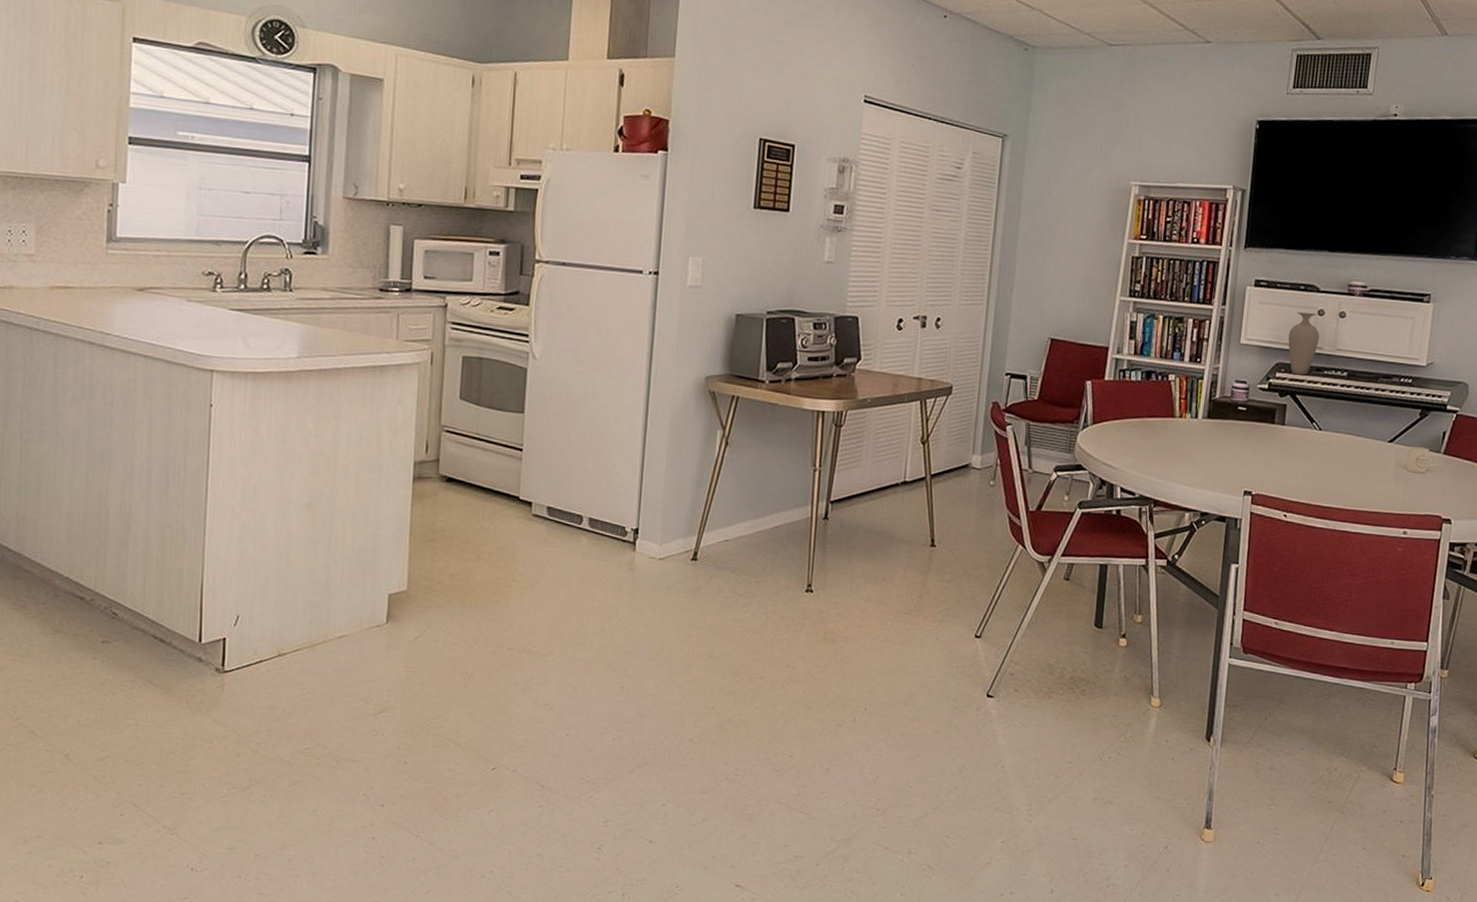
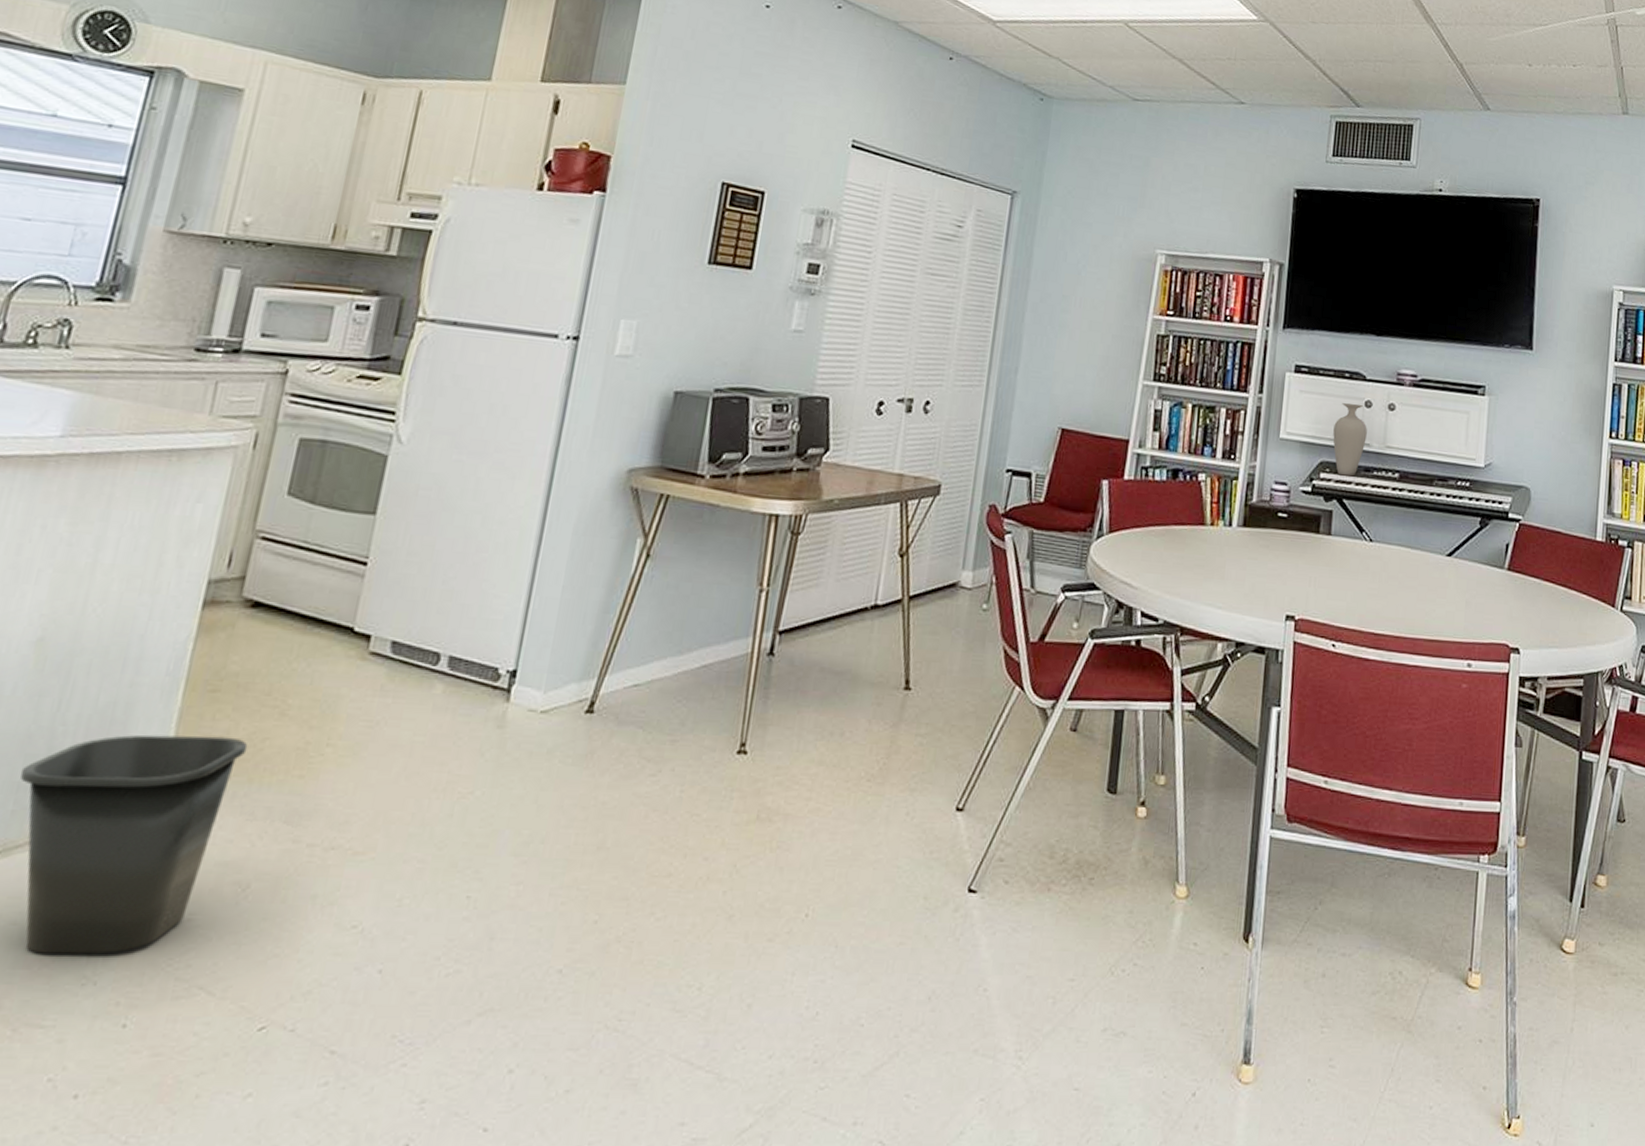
waste bin: none [312,570,458,716] -> present [19,734,248,955]
mug: present [1405,446,1436,475] -> none [1467,560,1500,595]

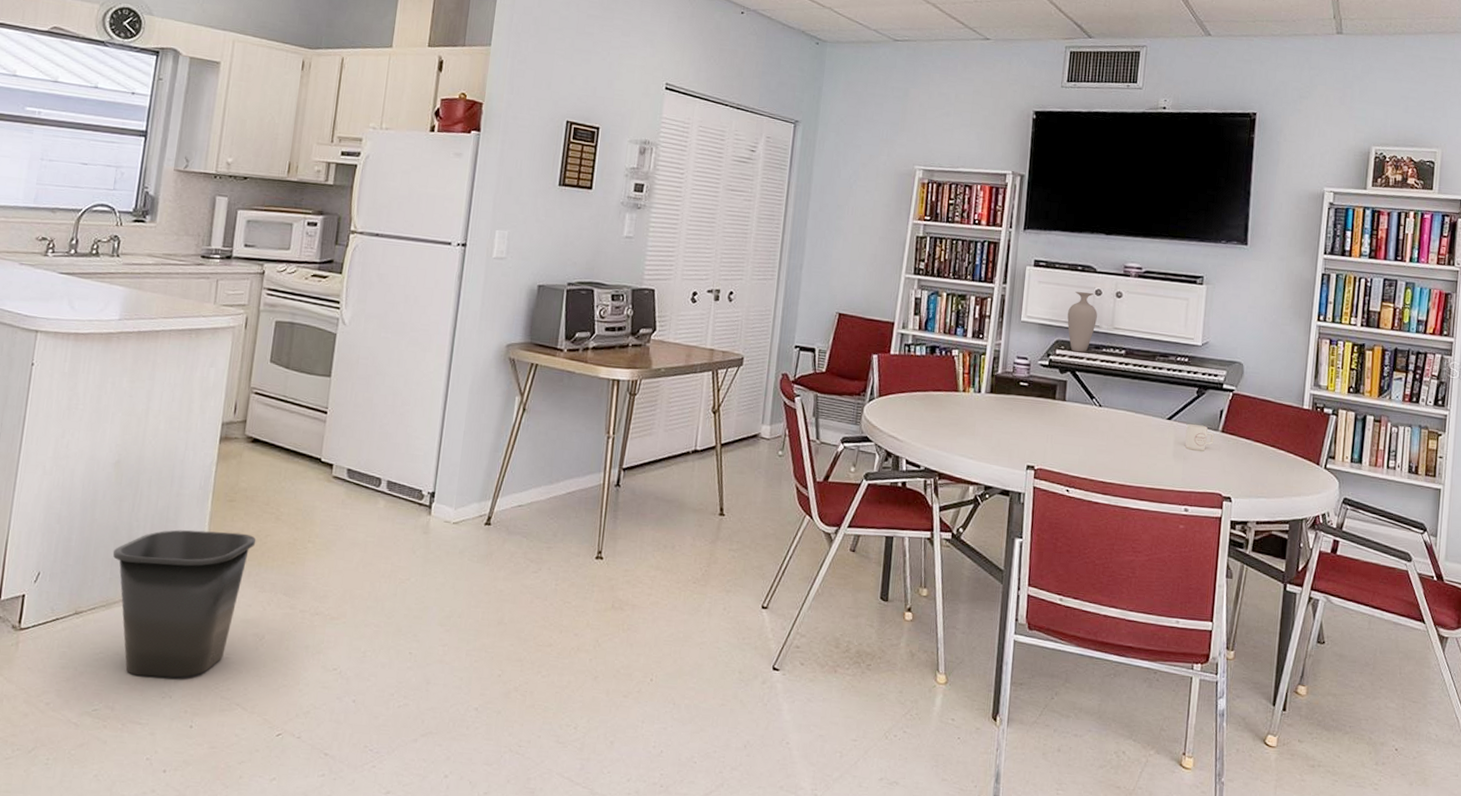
mug: none [1467,560,1500,595] -> present [1185,423,1215,452]

